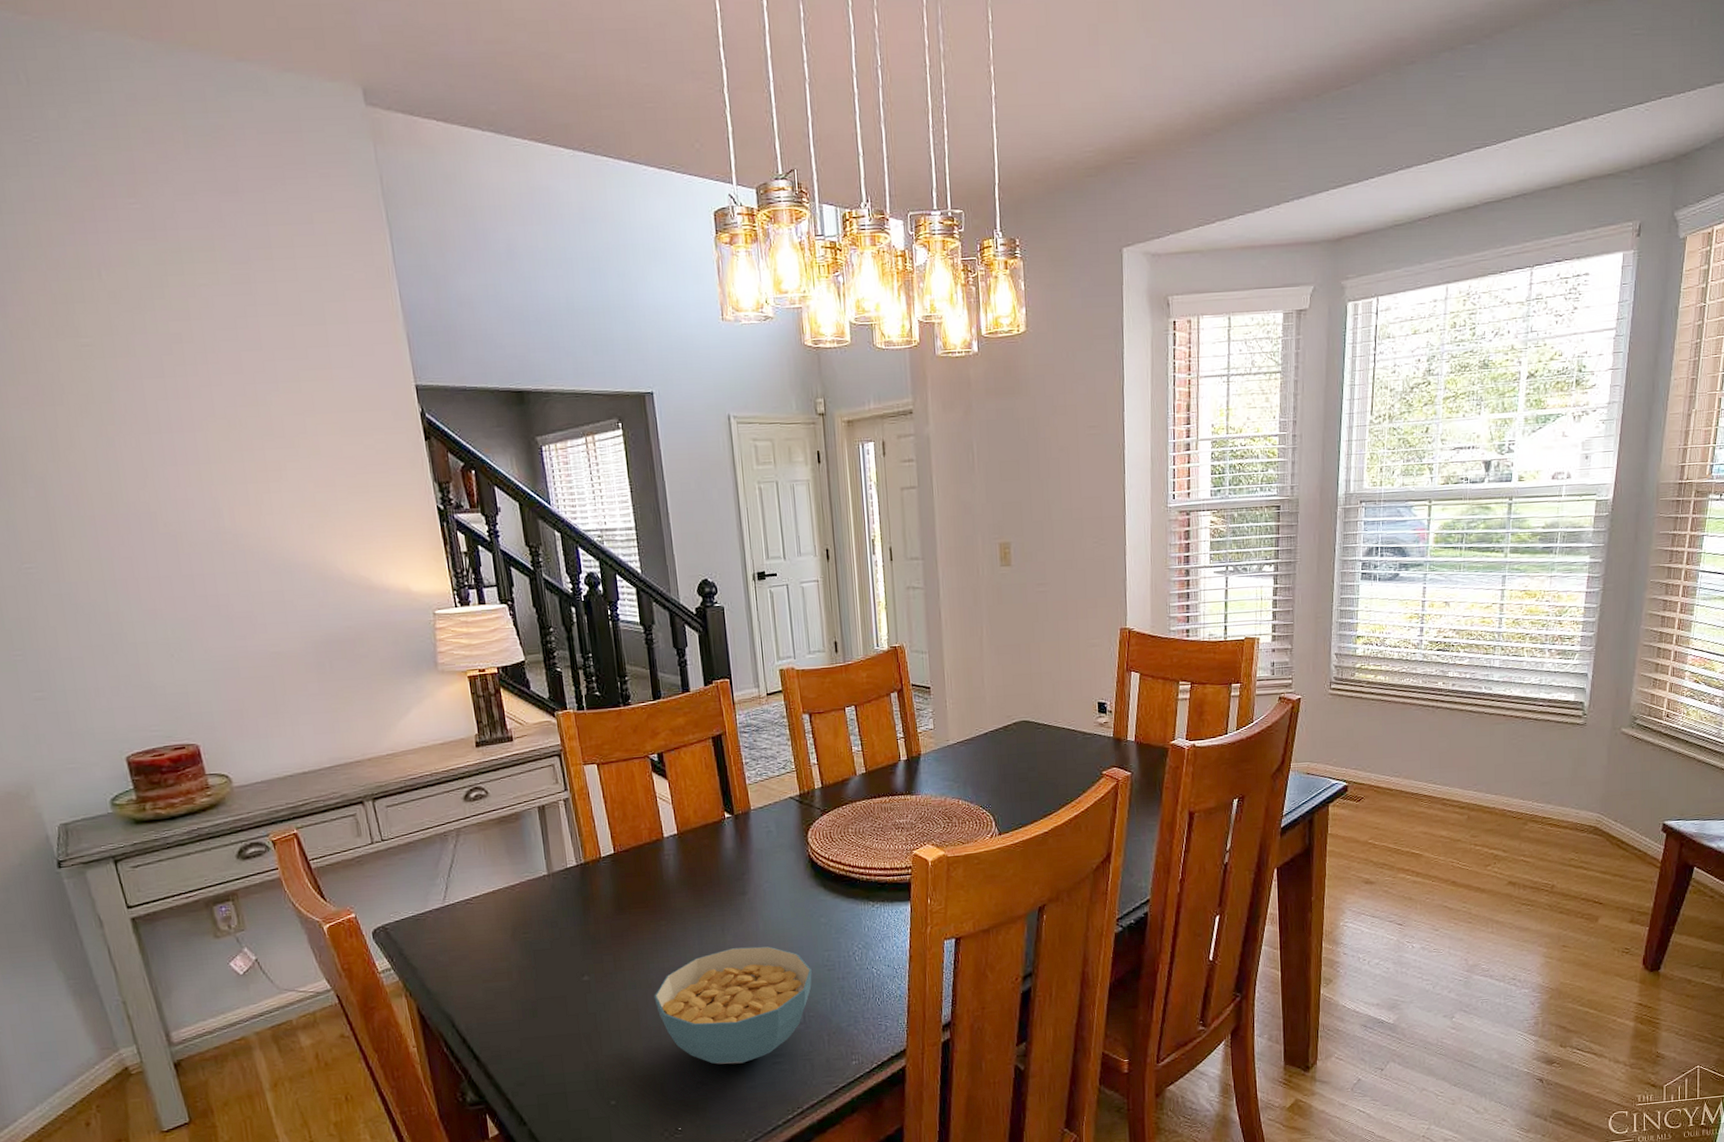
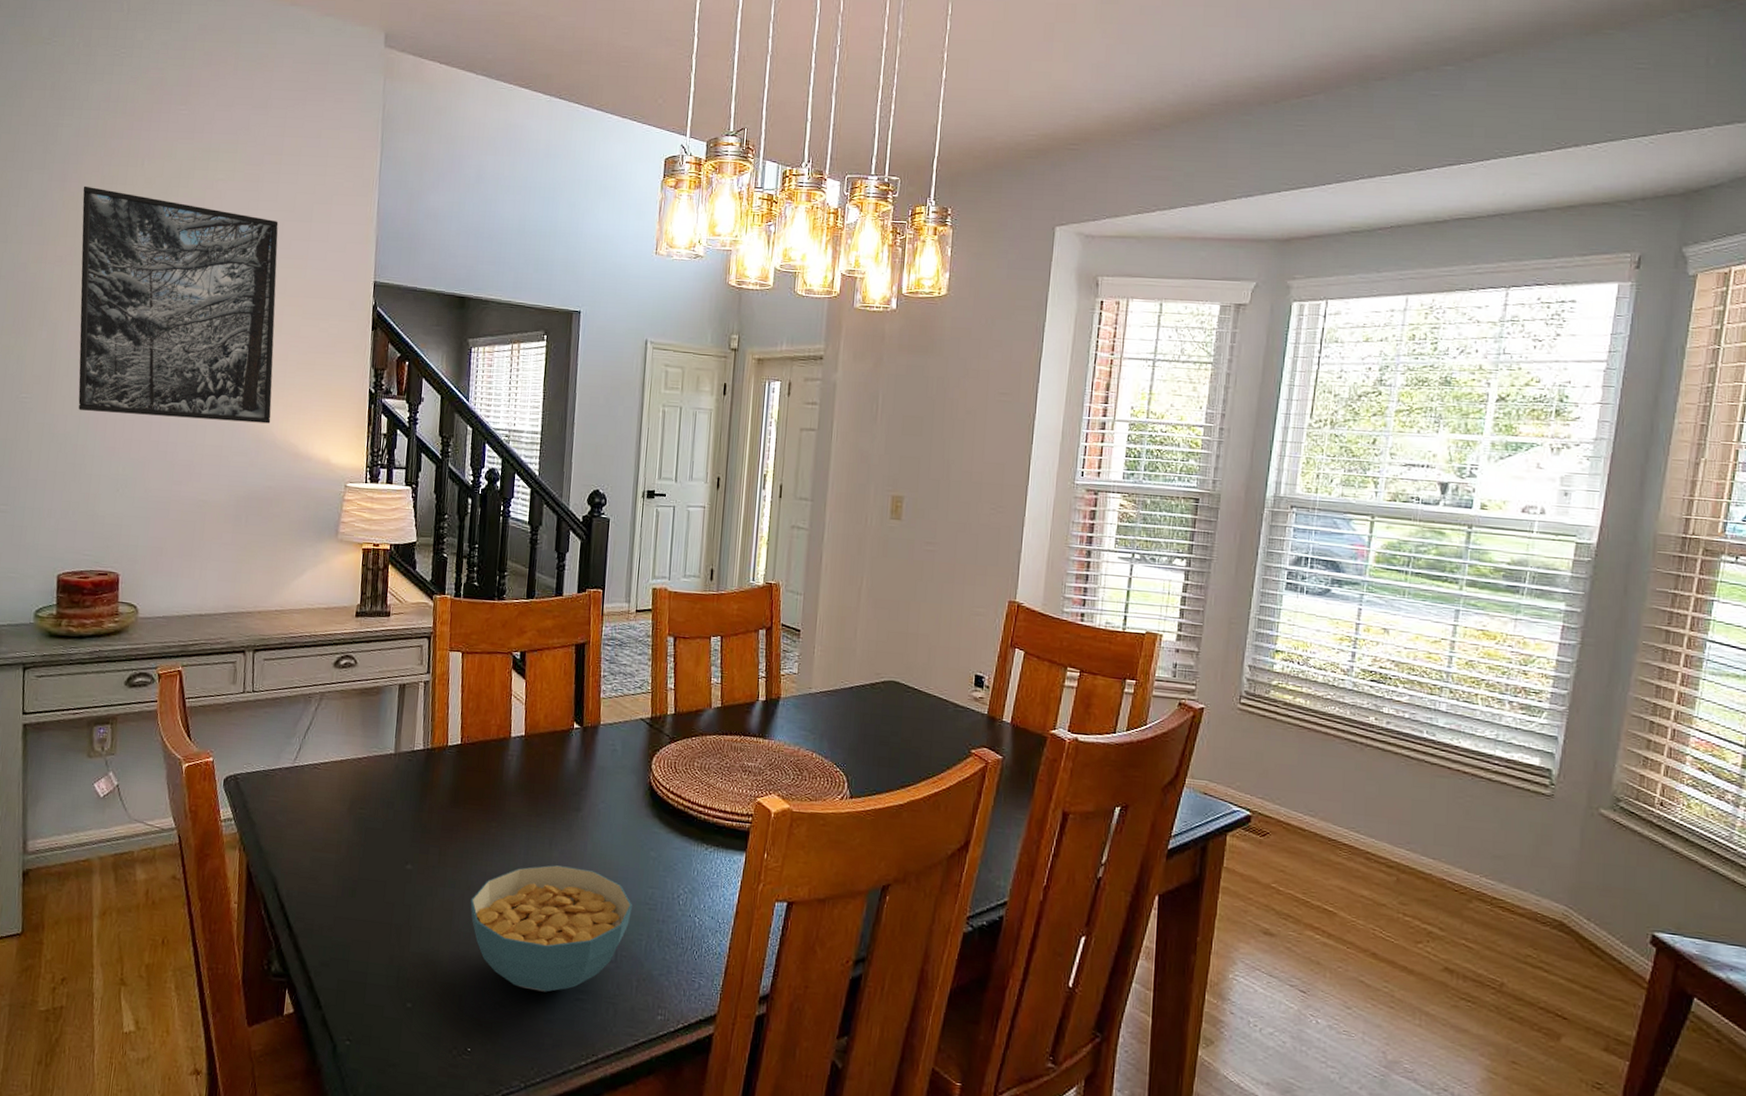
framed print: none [31,308,333,573] -> present [78,185,279,424]

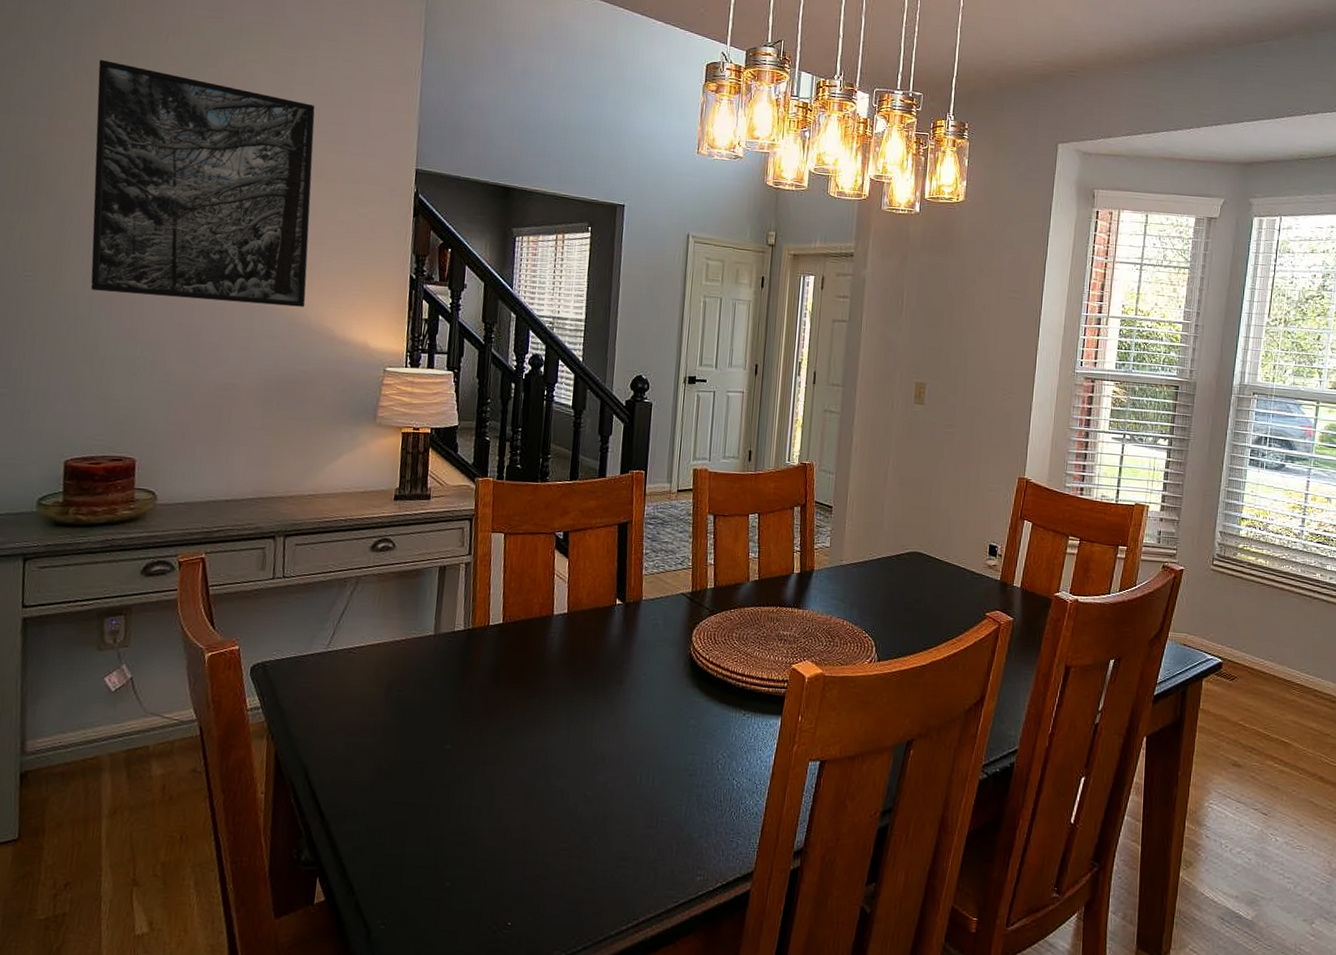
cereal bowl: present [470,865,632,992] -> none [511,737,673,862]

